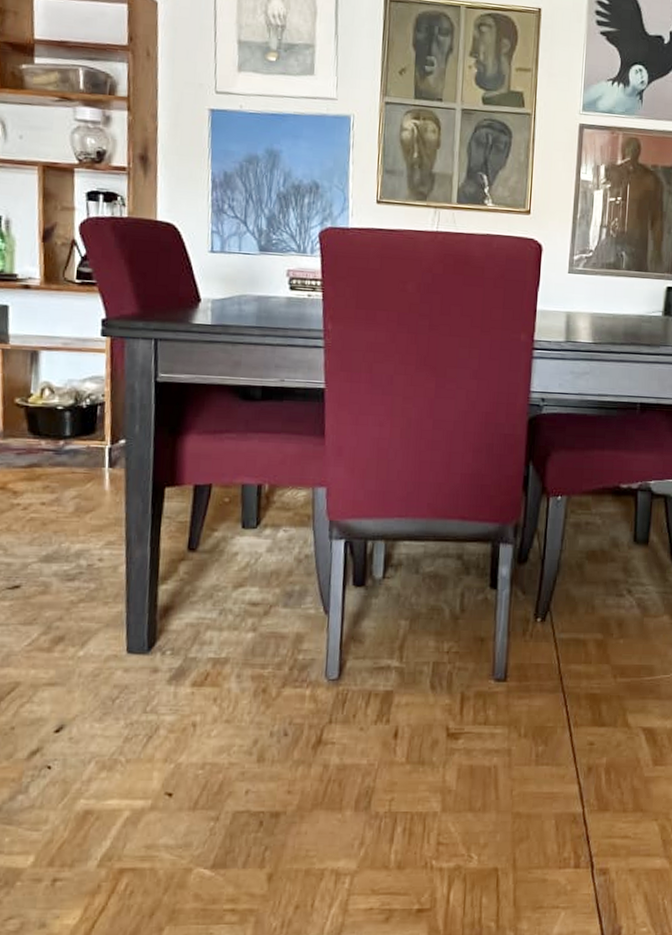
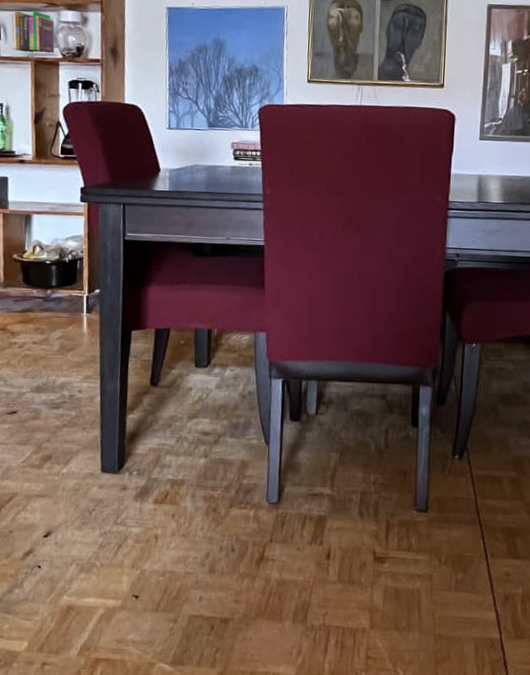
books: none [9,104,69,158] -> present [9,10,55,54]

